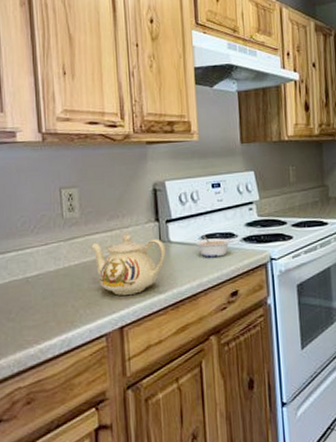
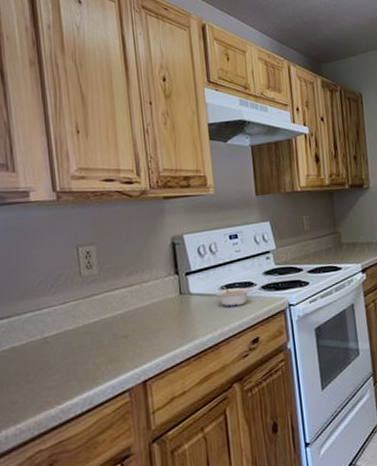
teapot: present [91,233,166,295] -> none [111,287,187,350]

